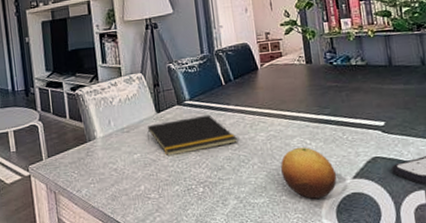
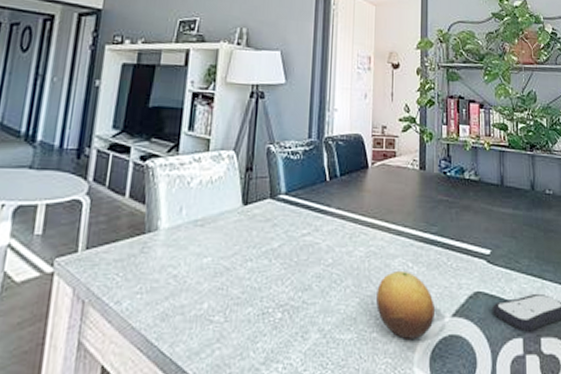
notepad: present [147,114,237,157] -> none [224,215,332,265]

